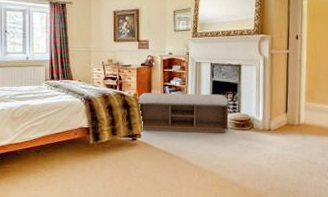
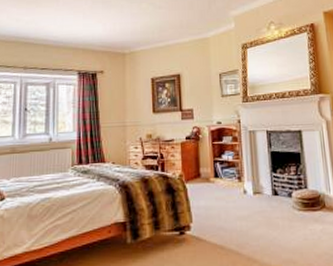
bench: present [137,93,229,134] -> none [183,168,297,222]

